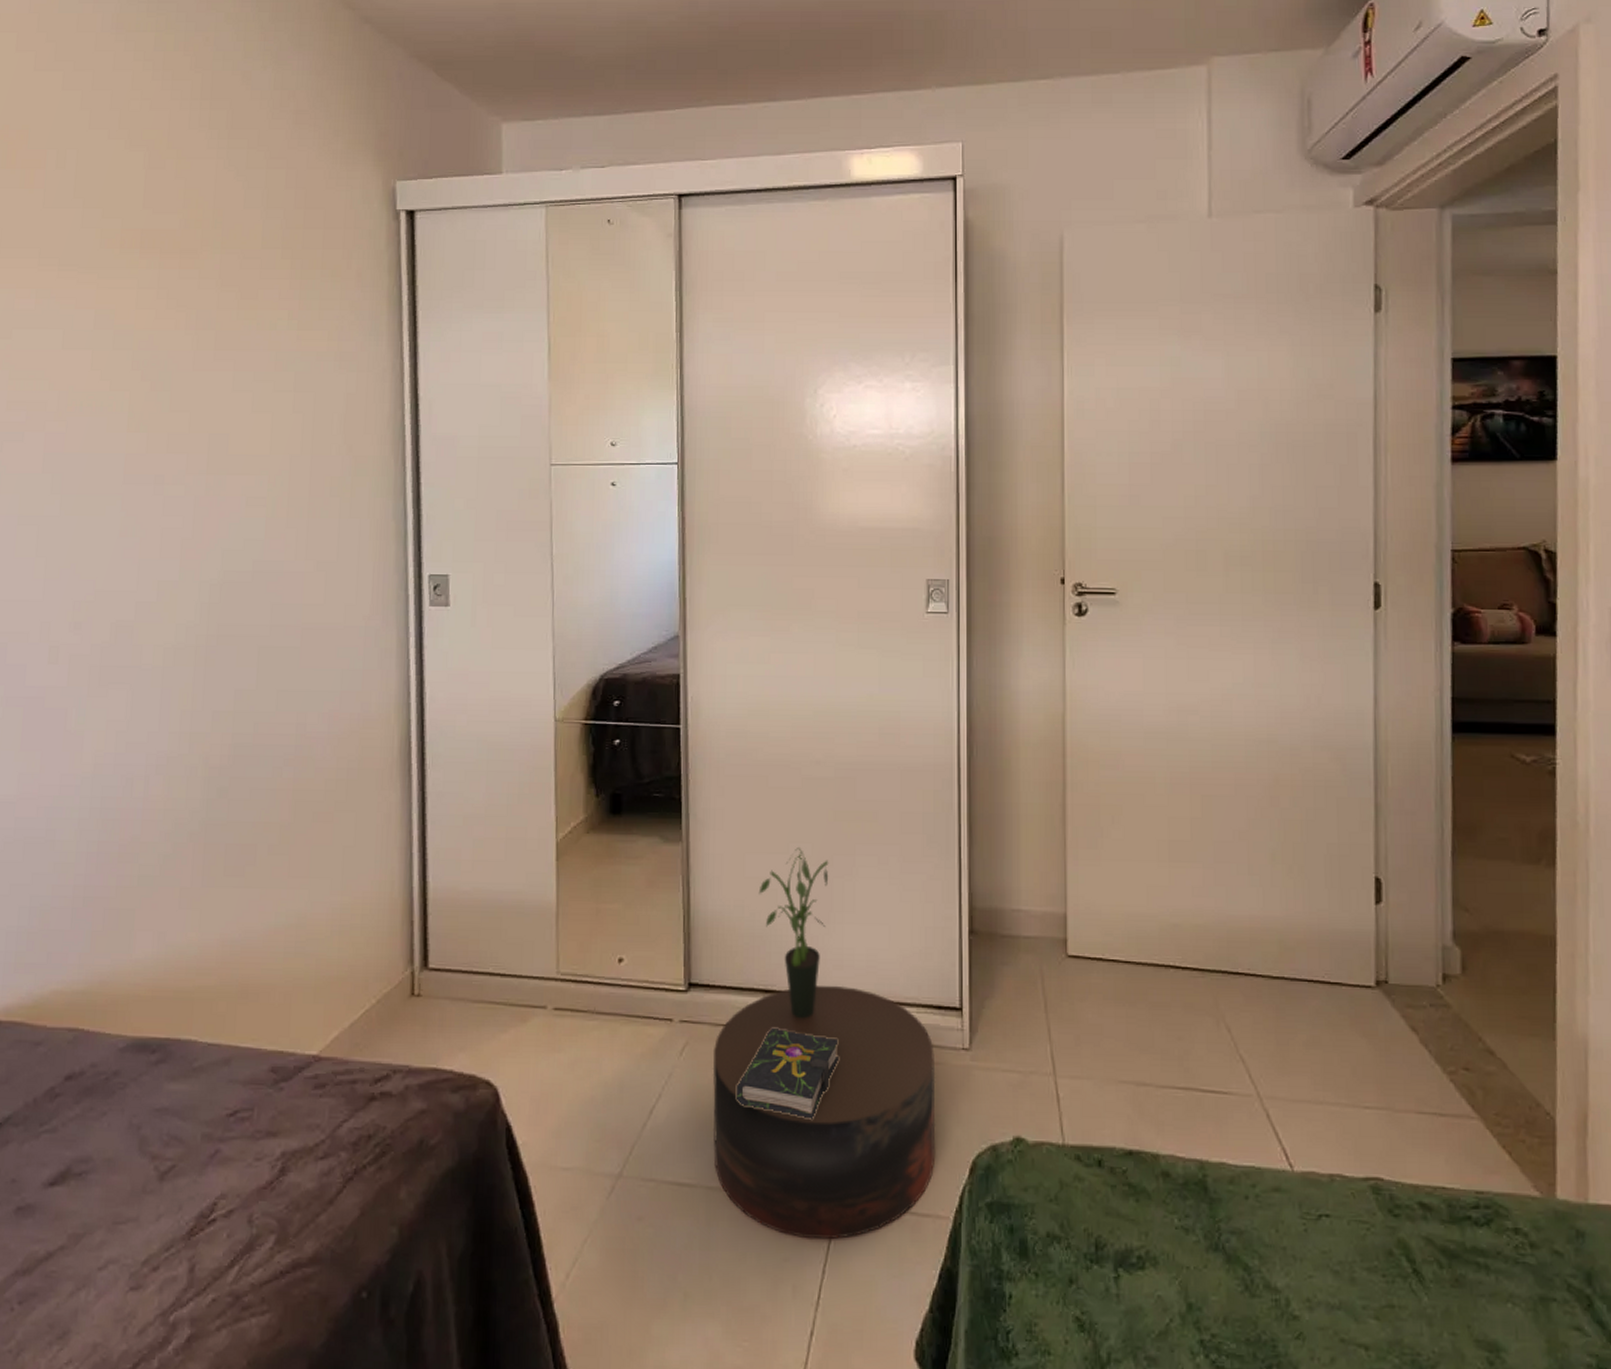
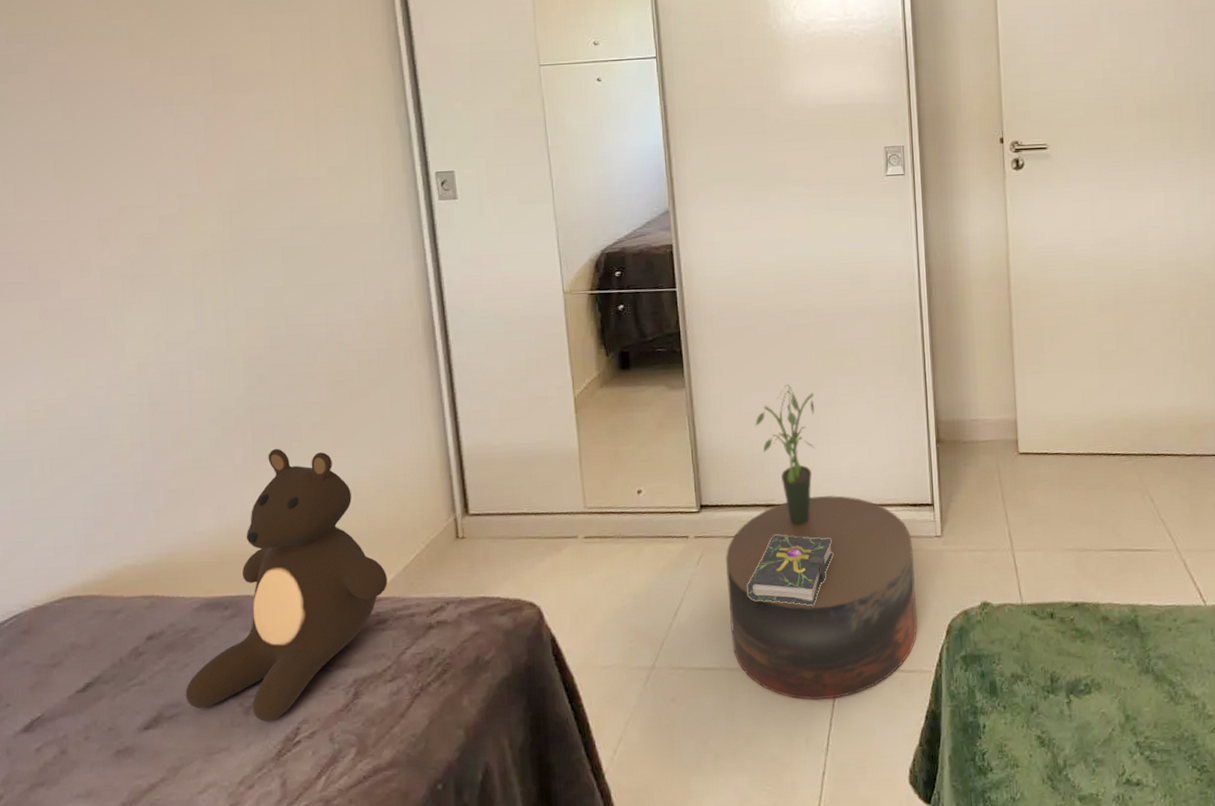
teddy bear: none [97,871,332,1193] -> present [185,448,388,723]

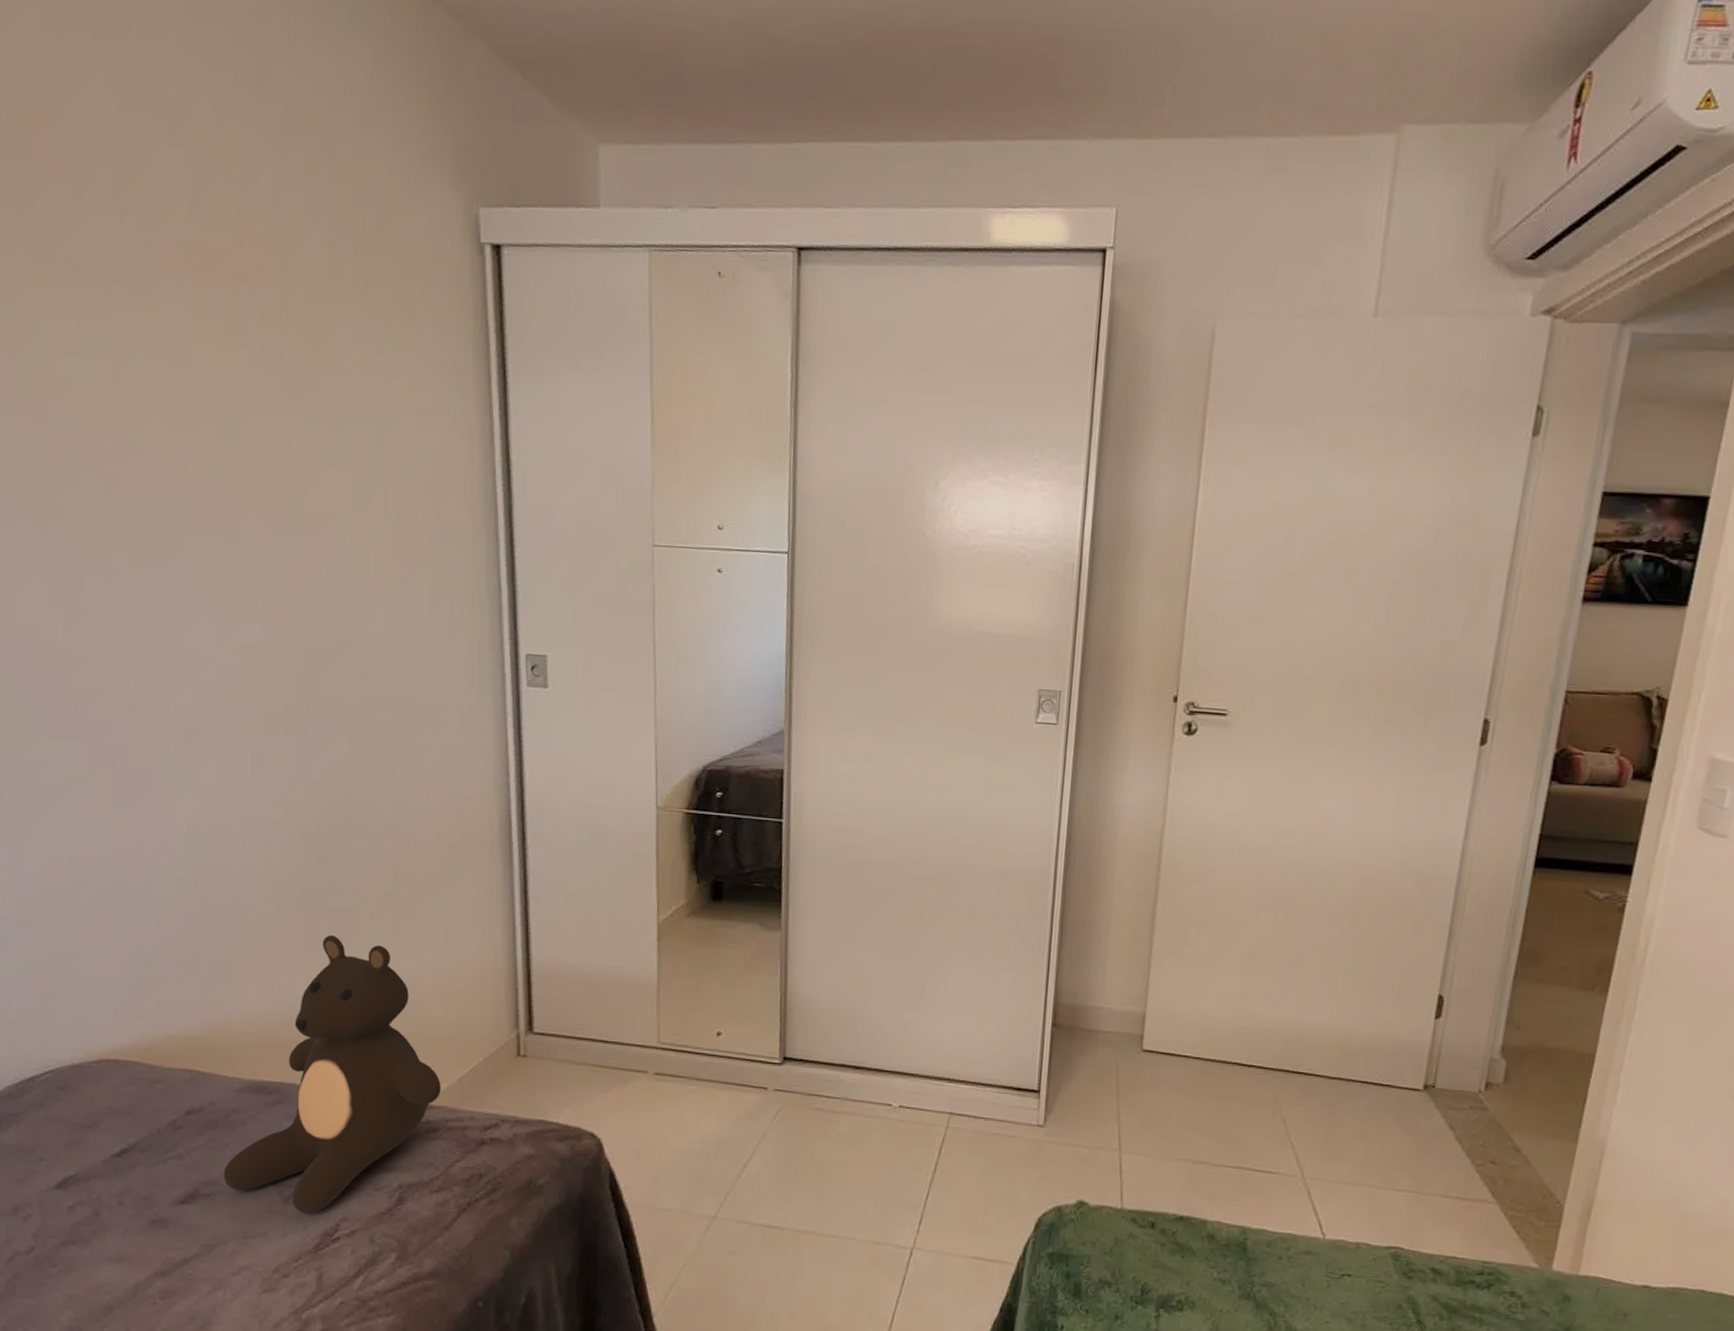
stool: present [726,495,918,700] -> none [801,1065,1011,1277]
book: present [747,535,832,606] -> none [824,1100,923,1178]
potted plant: present [755,384,815,526] -> none [853,941,923,1093]

